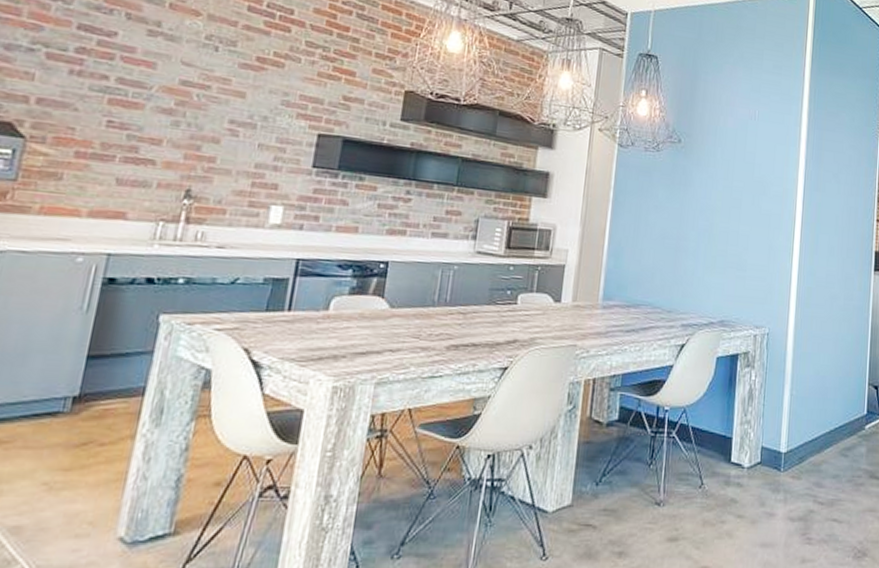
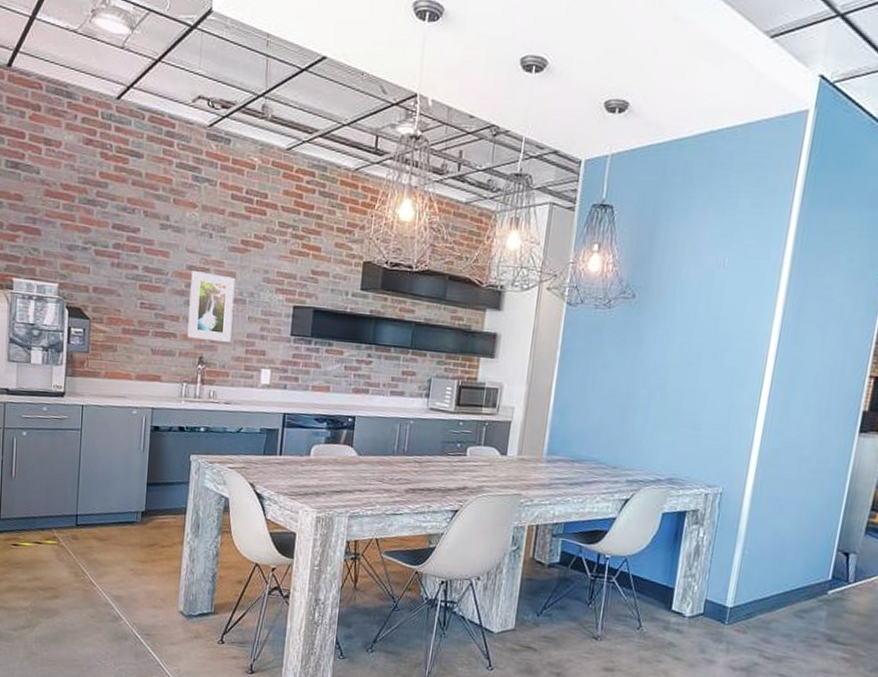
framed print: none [171,87,245,173] -> present [187,271,236,342]

